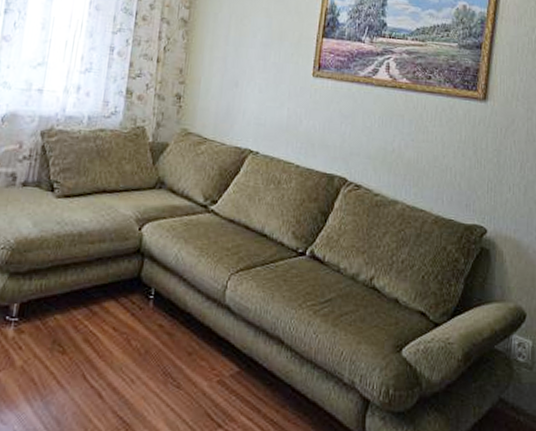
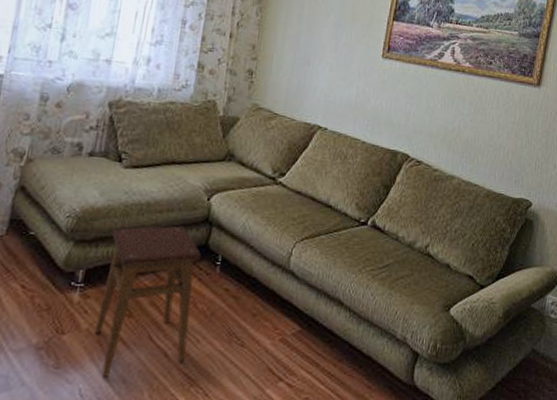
stool: none [29,257,135,418] -> present [95,225,202,377]

